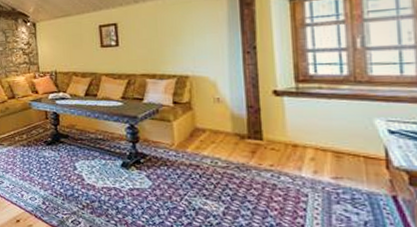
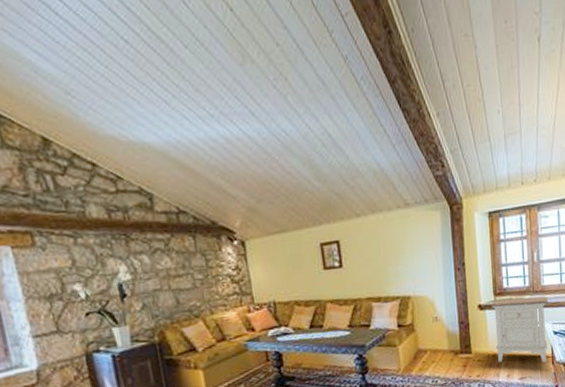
nightstand: none [290,86,380,166] -> present [490,296,549,363]

